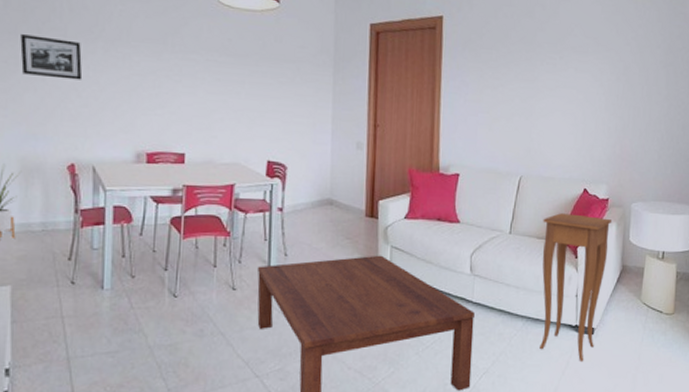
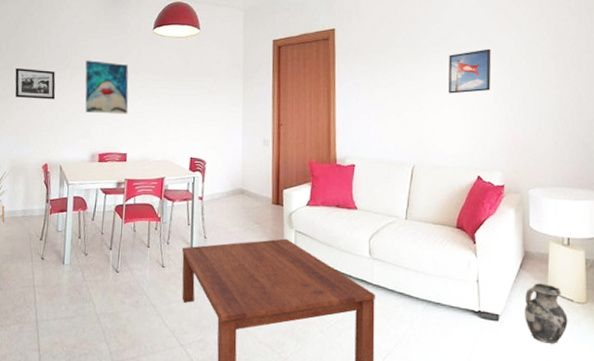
wall art: none [124,31,186,105] -> present [85,60,129,114]
side table: present [540,213,613,361] -> none [438,200,510,348]
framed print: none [561,52,607,100] -> present [449,48,492,94]
ceramic jug: none [618,296,656,353] -> present [524,283,568,344]

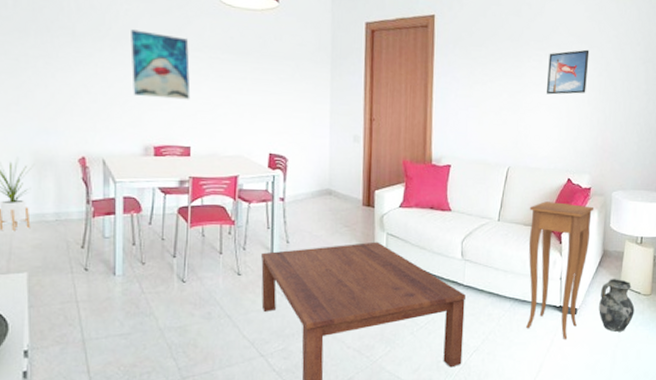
picture frame: present [15,68,56,100] -> none [30,33,91,77]
side table: none [438,200,510,348] -> present [526,201,595,339]

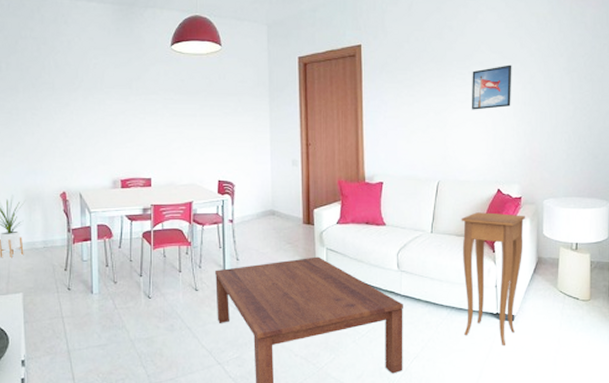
wall art: present [131,29,191,100] -> none [99,80,150,138]
ceramic jug: present [599,279,635,332] -> none [537,285,574,337]

